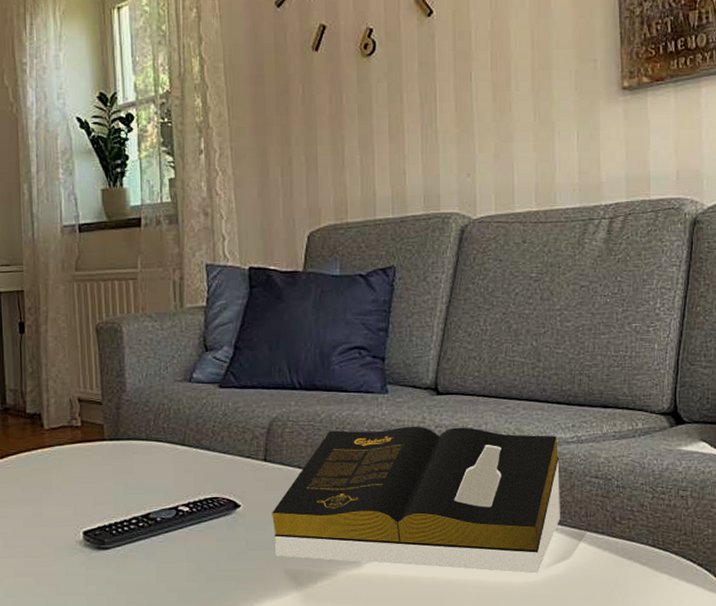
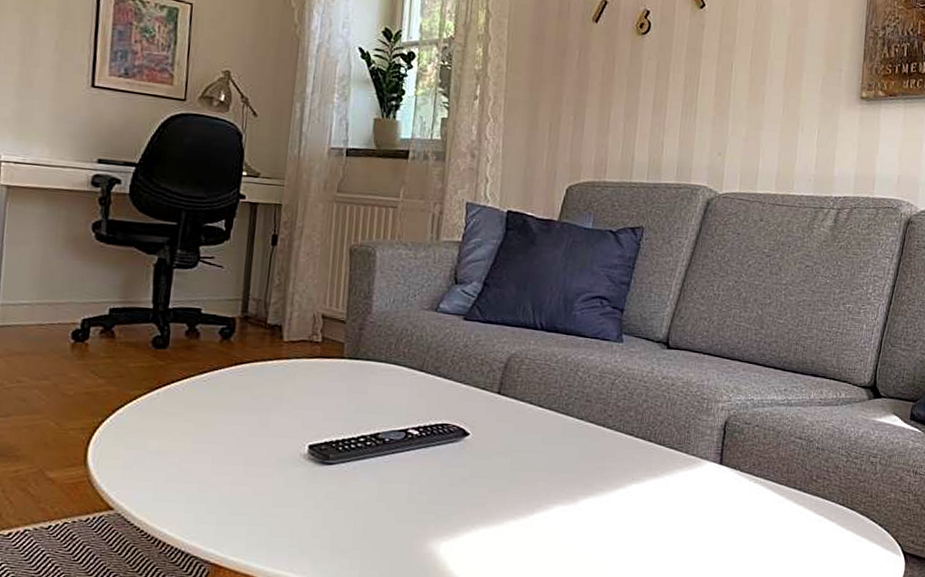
book: present [272,426,560,574] -> none [497,371,770,522]

